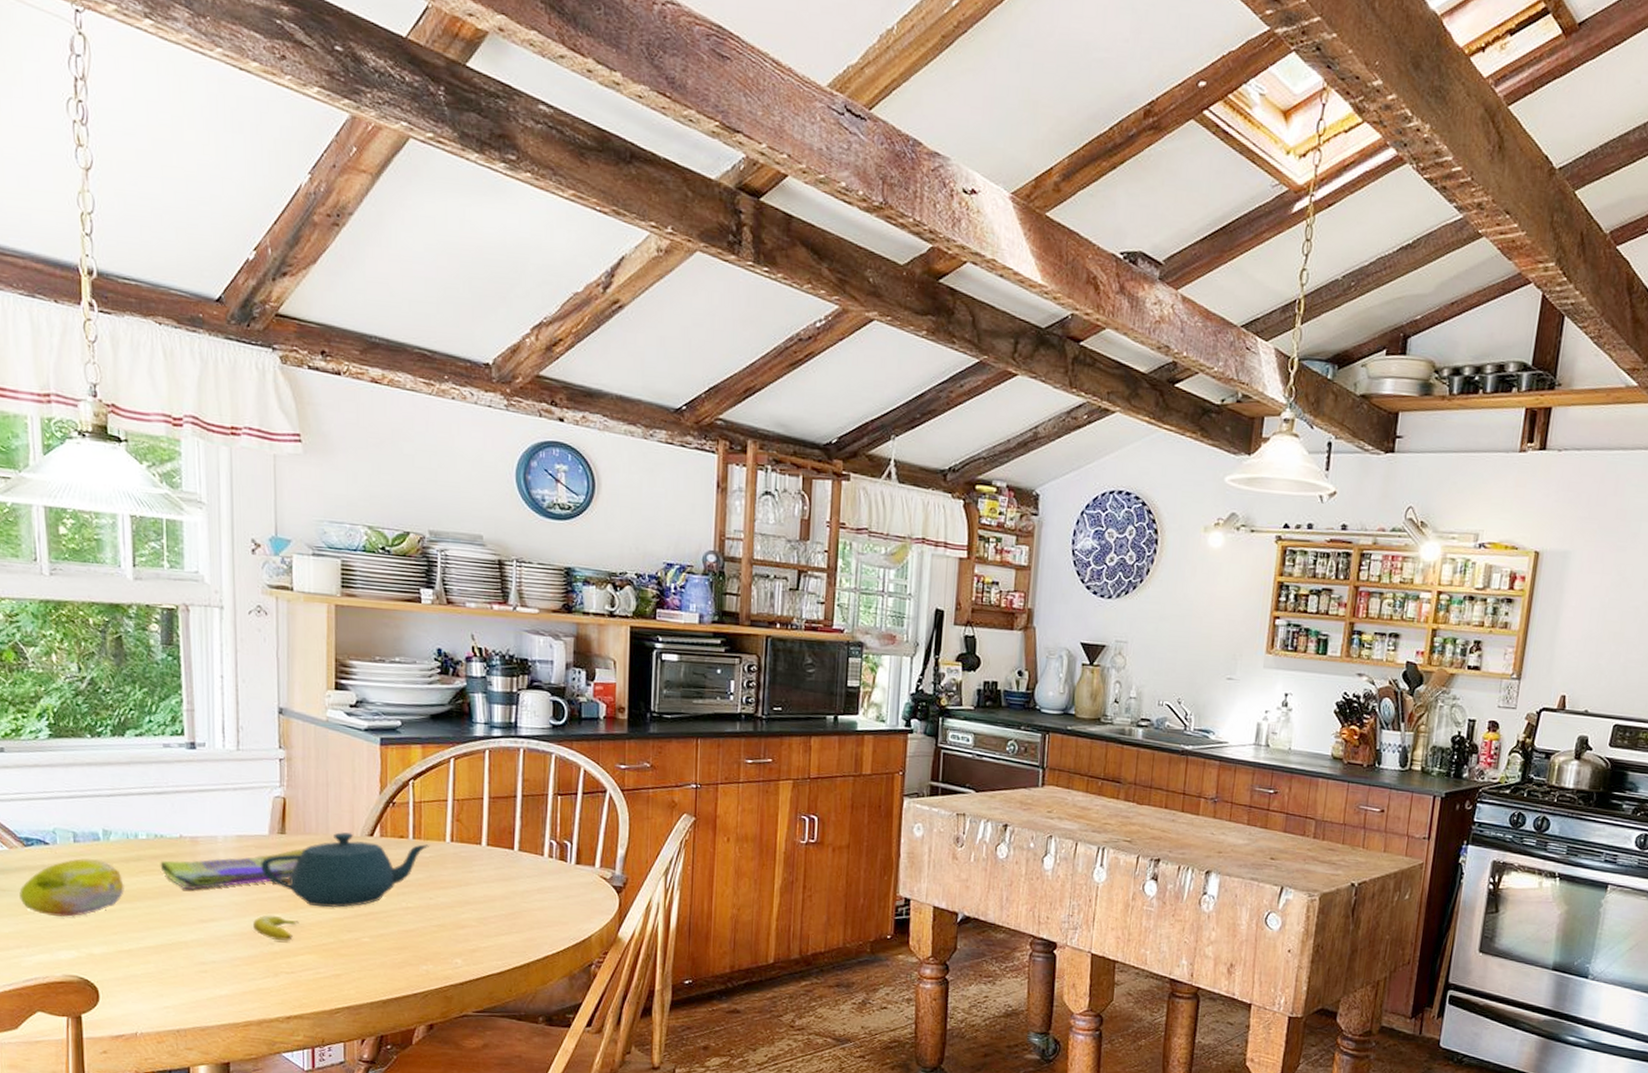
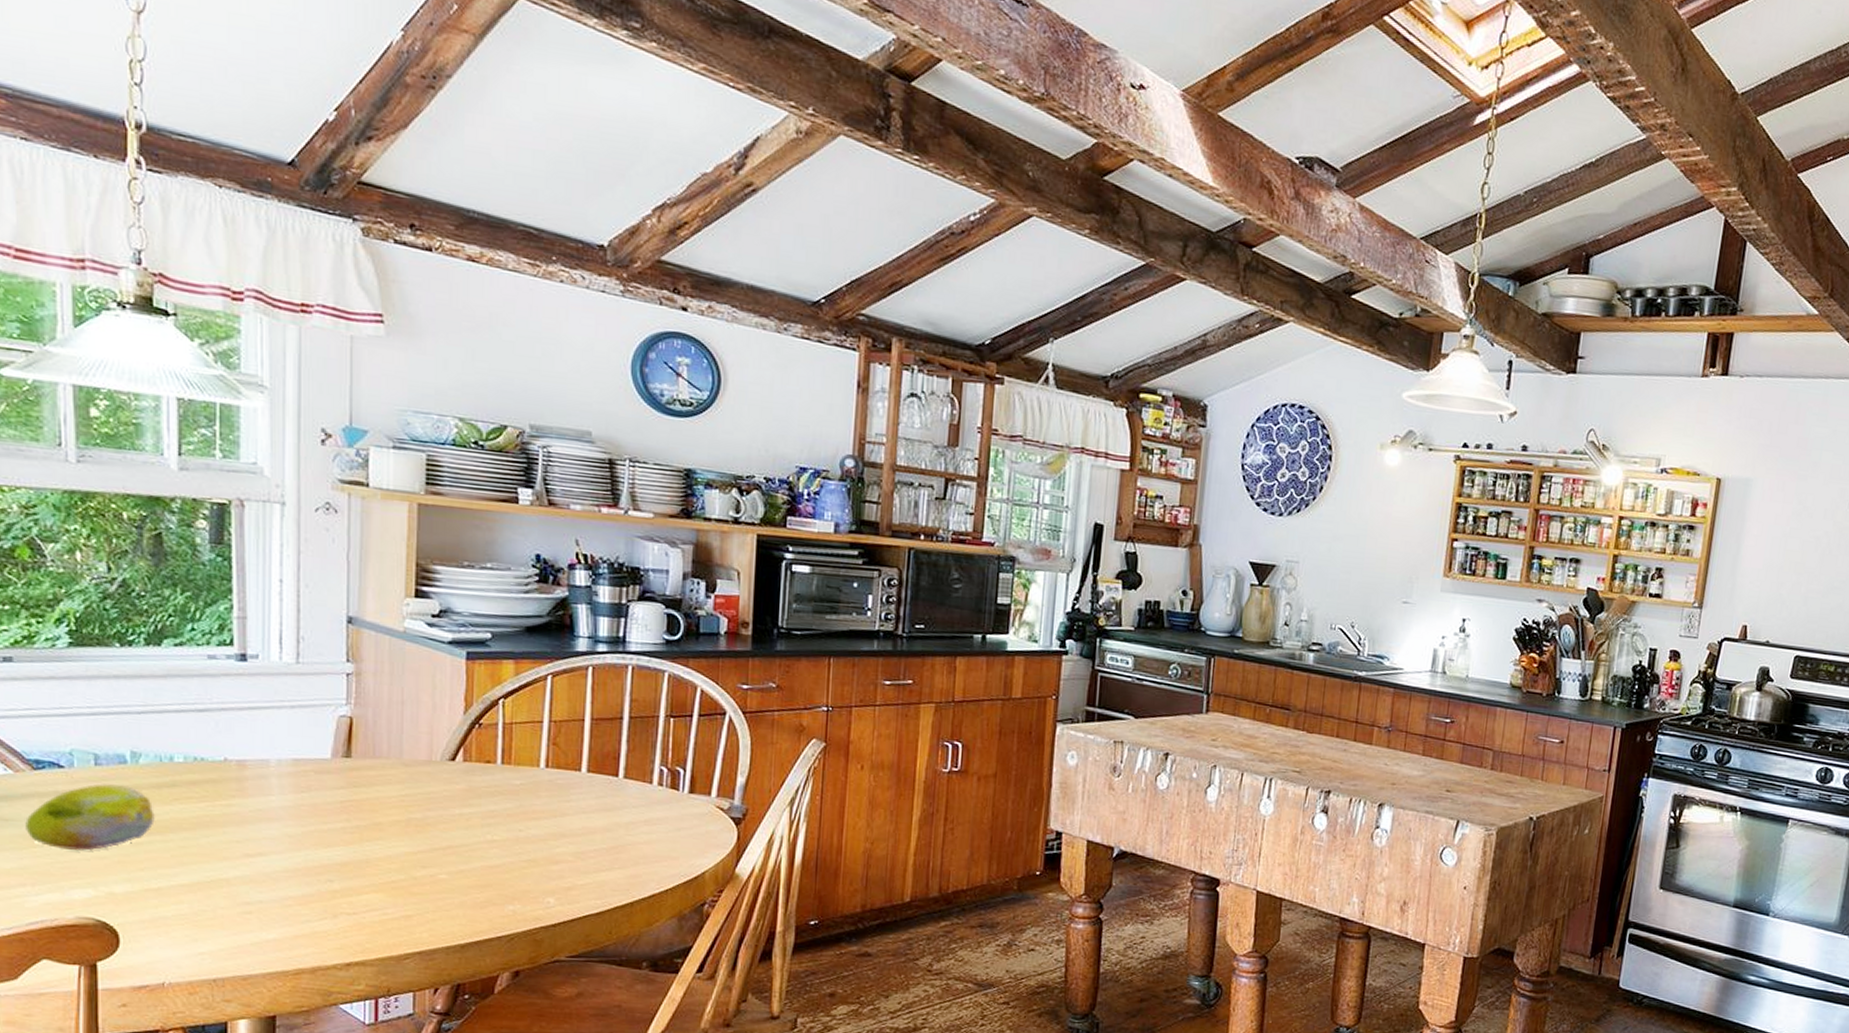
dish towel: present [160,848,305,891] -> none [199,773,374,821]
banana: present [253,915,299,941] -> none [309,848,364,878]
teapot: present [261,832,430,908] -> none [321,756,522,841]

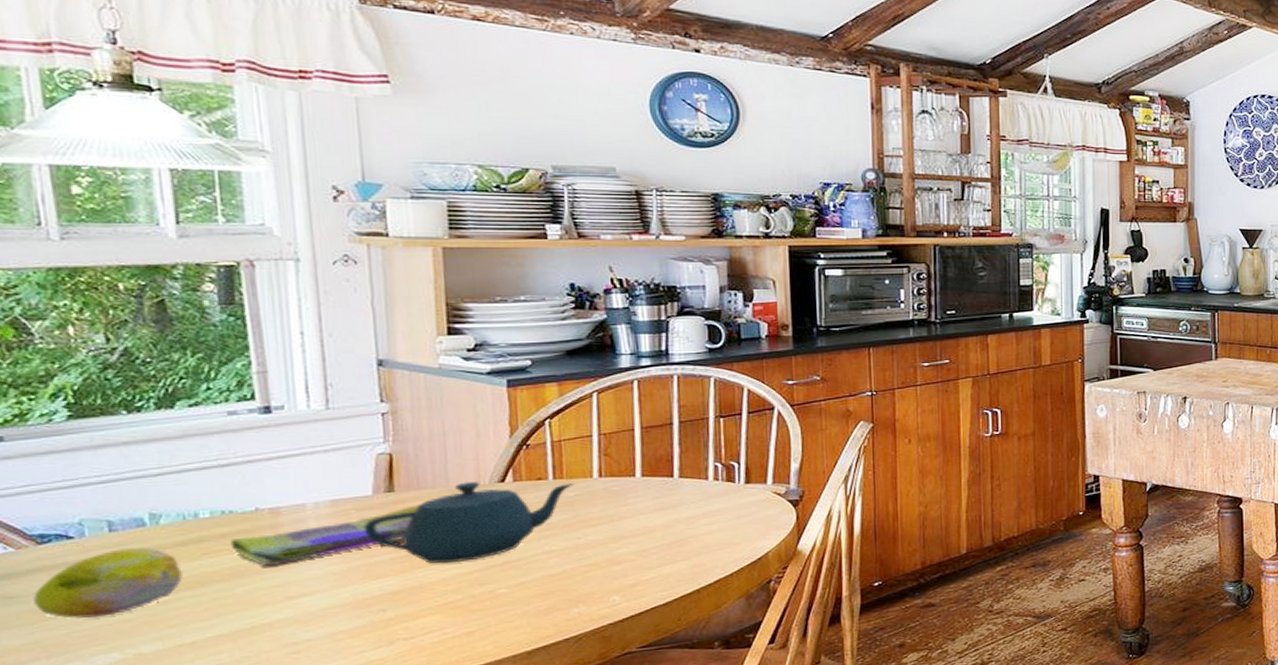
dish towel: none [199,773,374,821] -> present [230,503,421,567]
teapot: none [321,756,522,841] -> present [364,480,575,564]

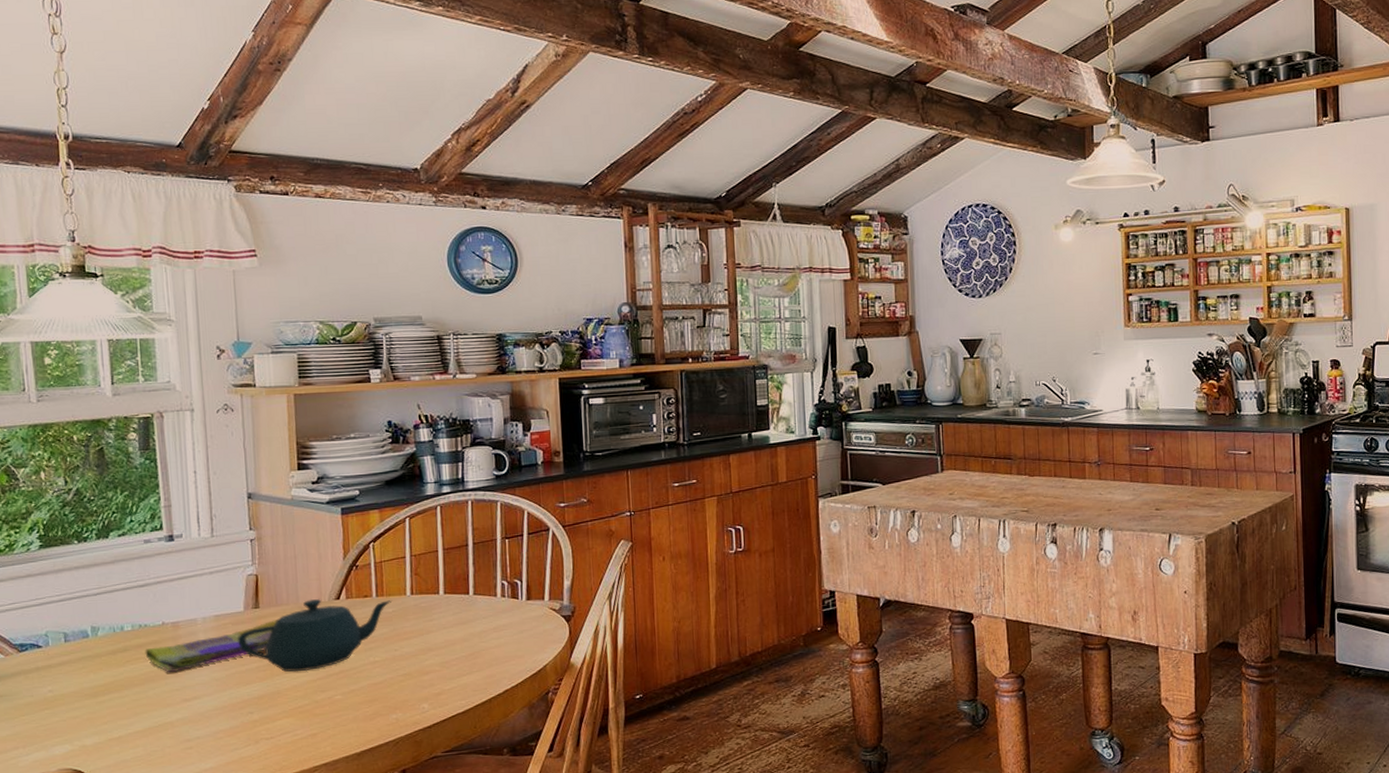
fruit: present [33,546,183,619] -> none [15,654,113,714]

